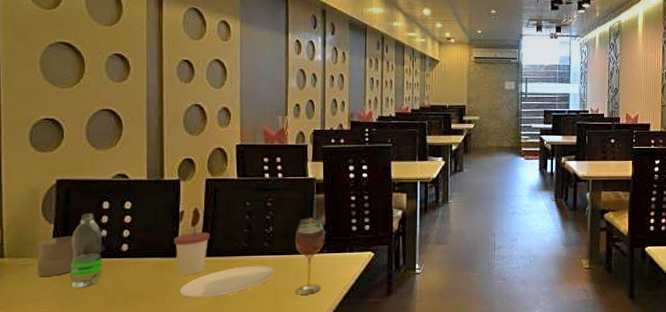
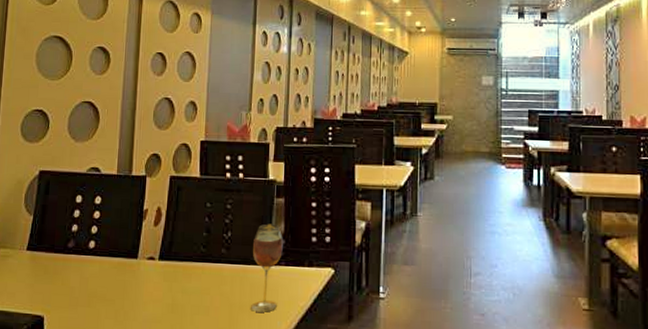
cup: present [36,235,73,277] -> none [14,228,48,270]
bottle: present [71,214,103,289] -> none [42,207,74,285]
cup: present [173,227,211,276] -> none [136,227,171,280]
plate: present [179,265,275,299] -> none [138,274,231,307]

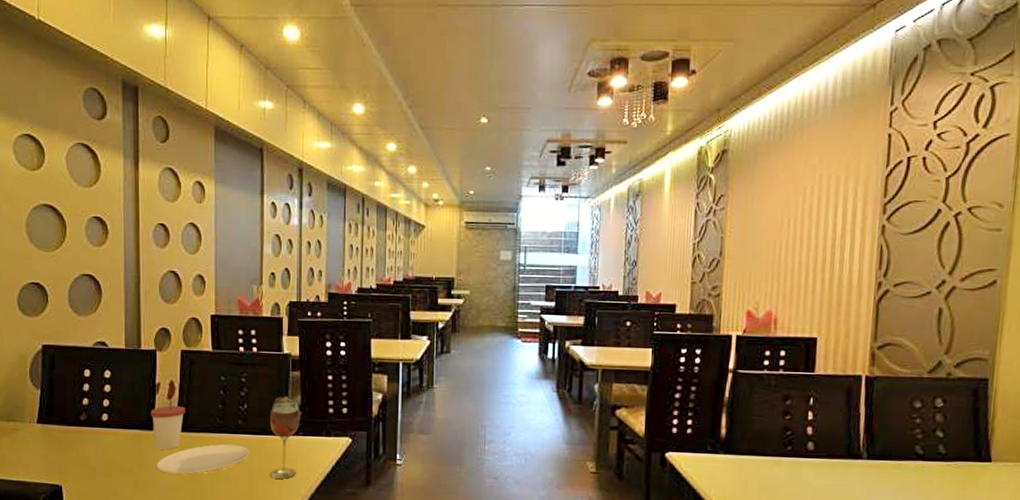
cup: none [136,227,171,280] -> present [150,400,186,450]
plate: none [138,274,231,307] -> present [156,444,250,475]

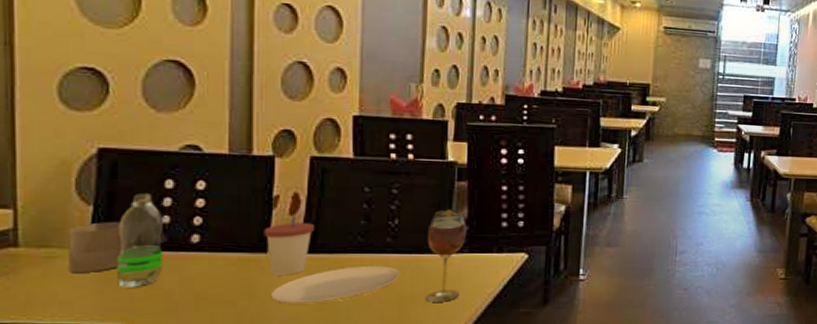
cup: none [26,402,58,443] -> present [67,221,121,274]
bottle: none [56,381,85,456] -> present [117,194,164,289]

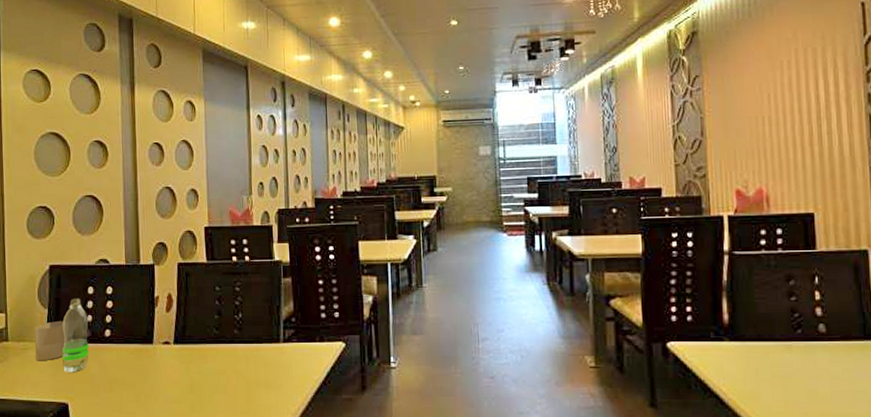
cup: present [264,215,315,276] -> none [150,312,184,363]
plate: present [270,265,400,304] -> none [156,354,246,388]
wineglass: present [426,209,468,302] -> none [263,303,294,387]

